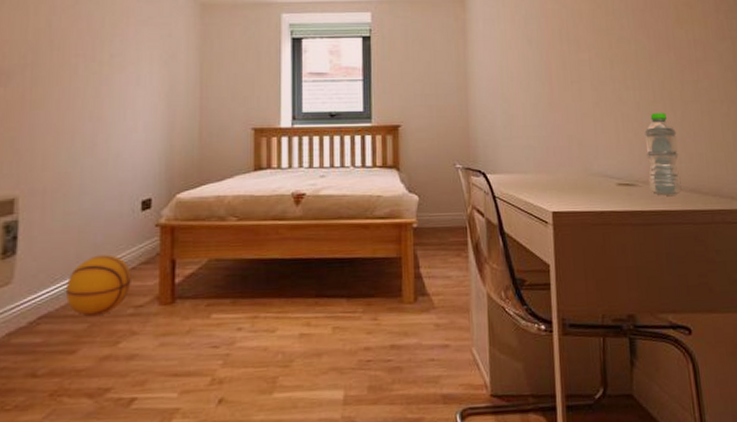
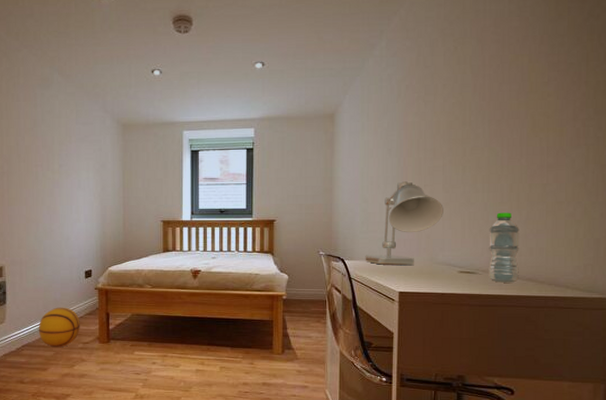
desk lamp: none [510,77,594,179] -> present [365,181,443,265]

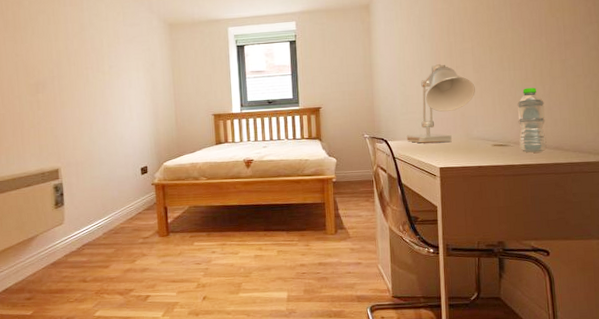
basketball: present [38,307,80,348] -> none [97,204,140,245]

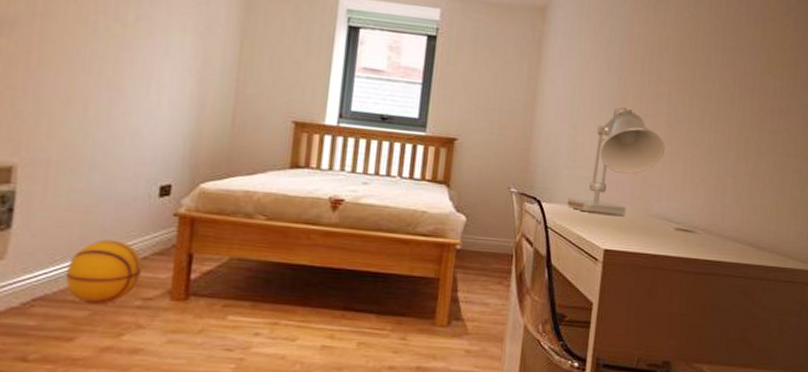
basketball: none [97,204,140,245] -> present [65,239,142,305]
water bottle: present [517,87,547,153] -> none [707,159,745,247]

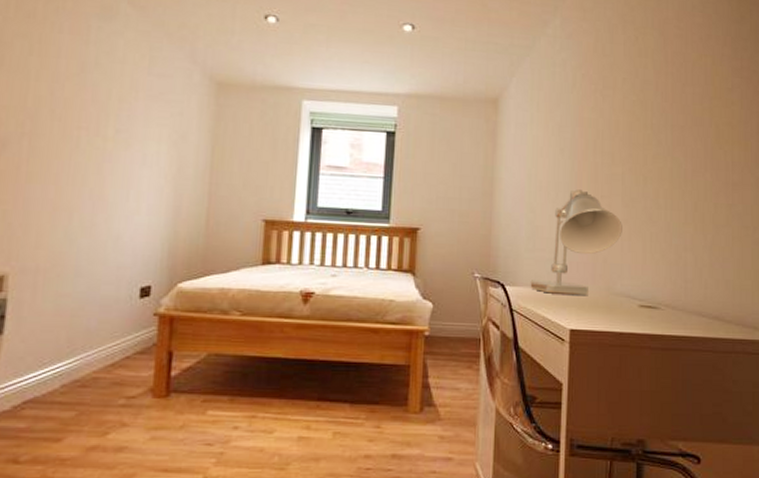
basketball: present [65,239,142,305] -> none [53,341,125,405]

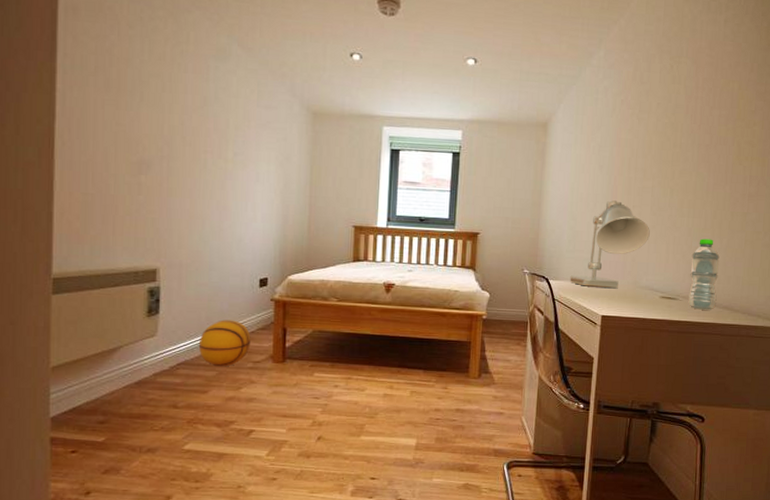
basketball: none [53,341,125,405] -> present [198,320,251,367]
water bottle: none [672,235,705,321] -> present [688,238,720,310]

